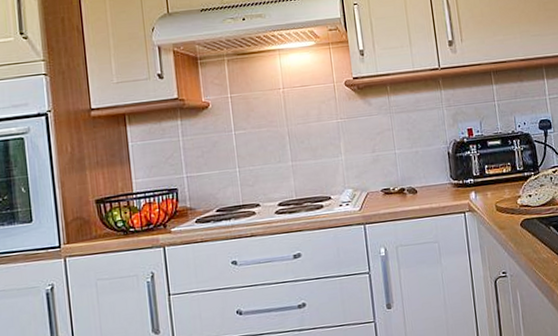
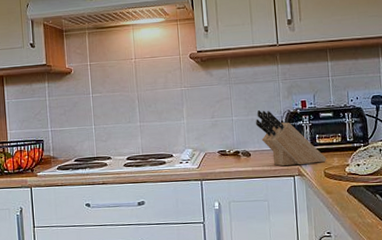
knife block: none [420,140,498,203] -> present [255,109,327,167]

